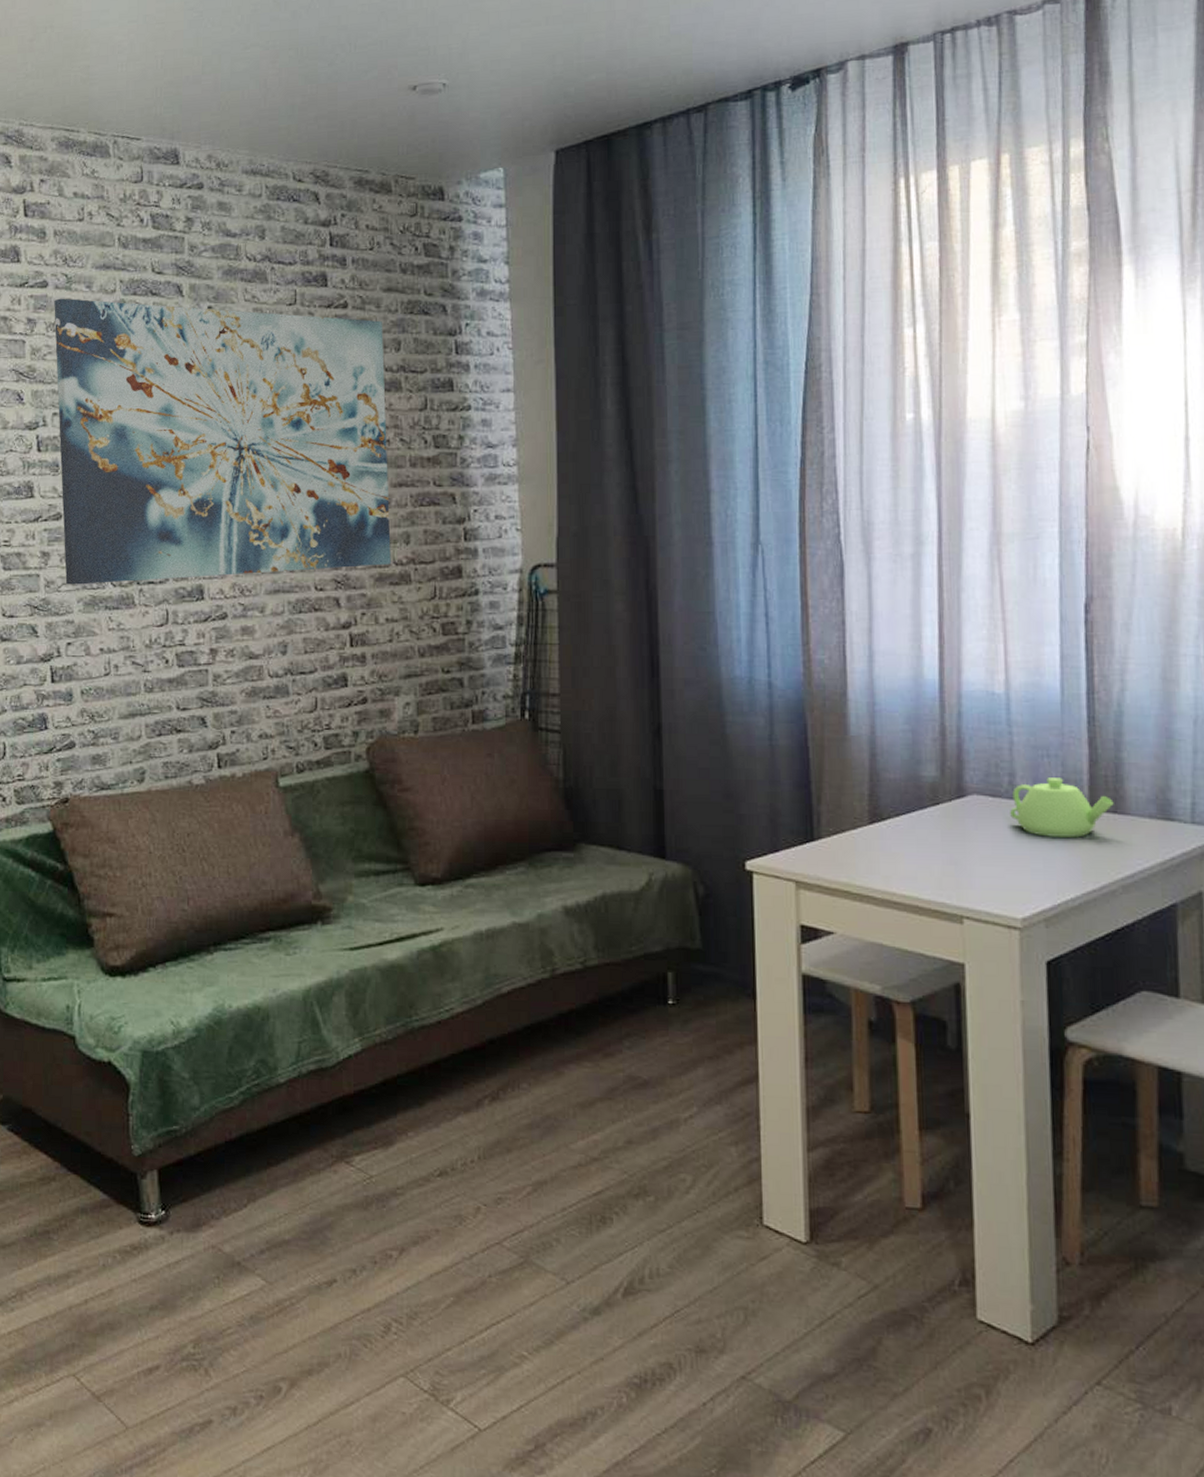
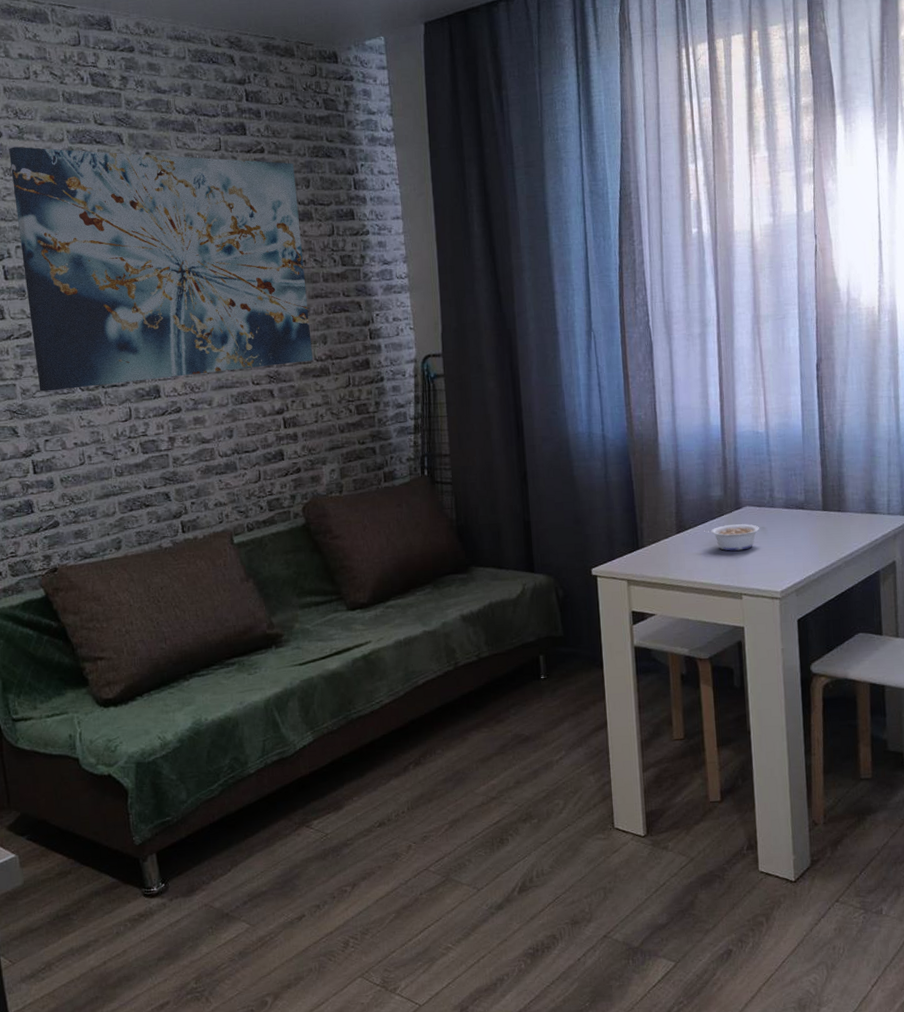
legume: none [908,818,992,856] -> present [703,524,759,551]
teapot: present [1010,777,1114,838] -> none [771,489,838,532]

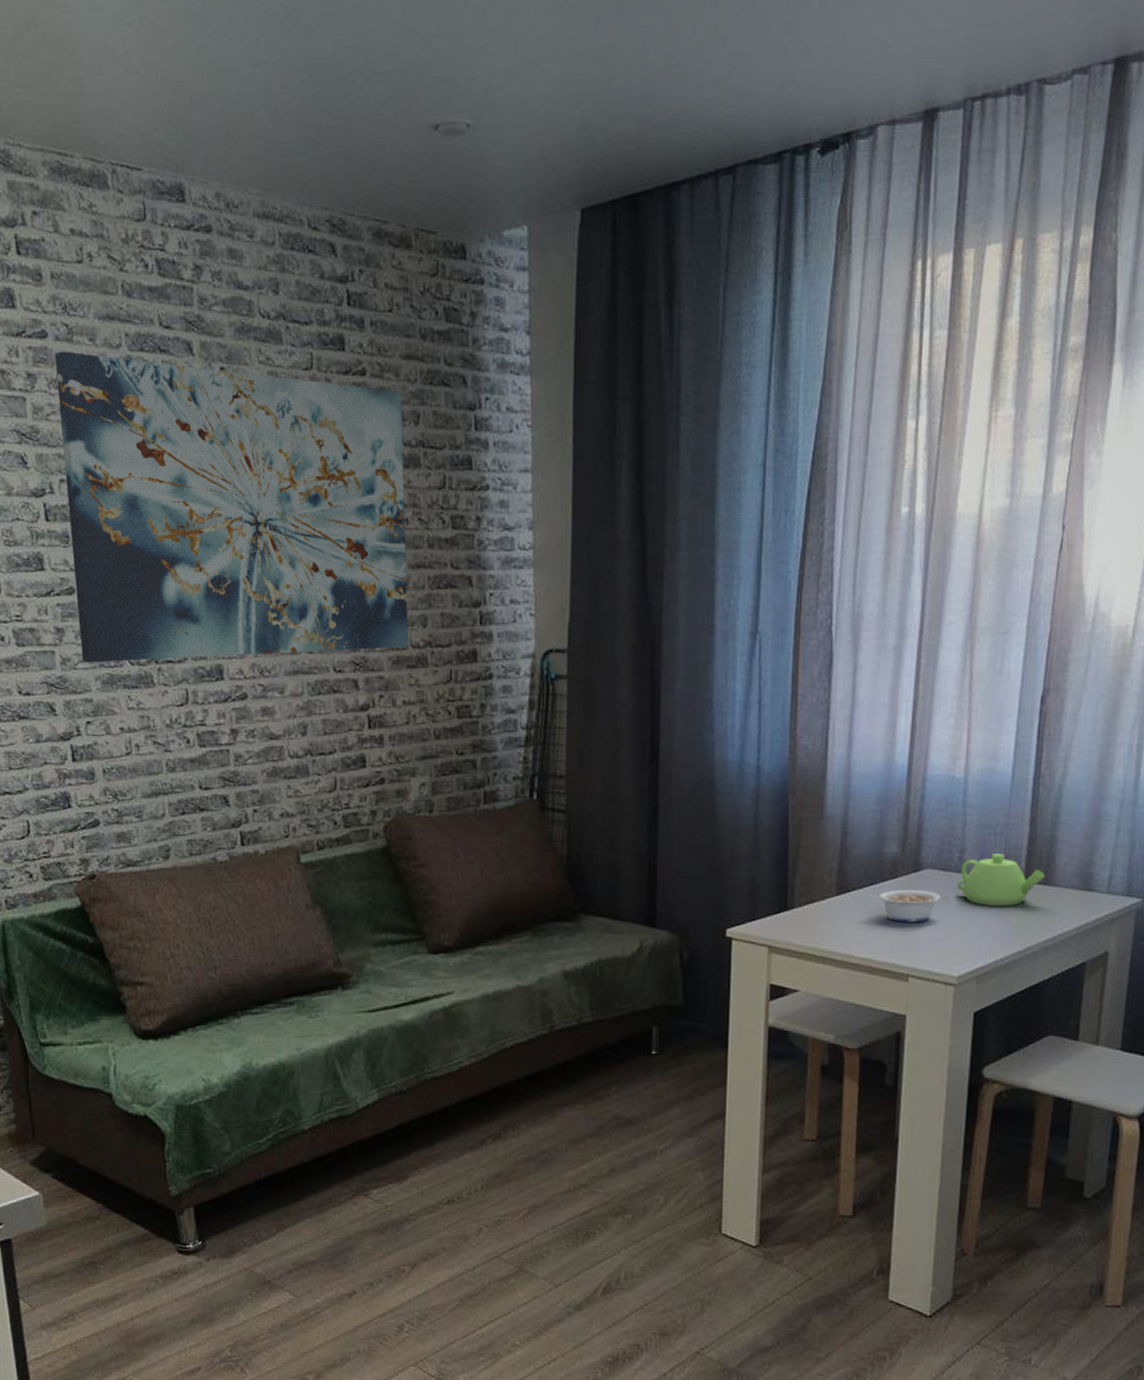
teapot: none [771,489,838,532] -> present [957,853,1045,906]

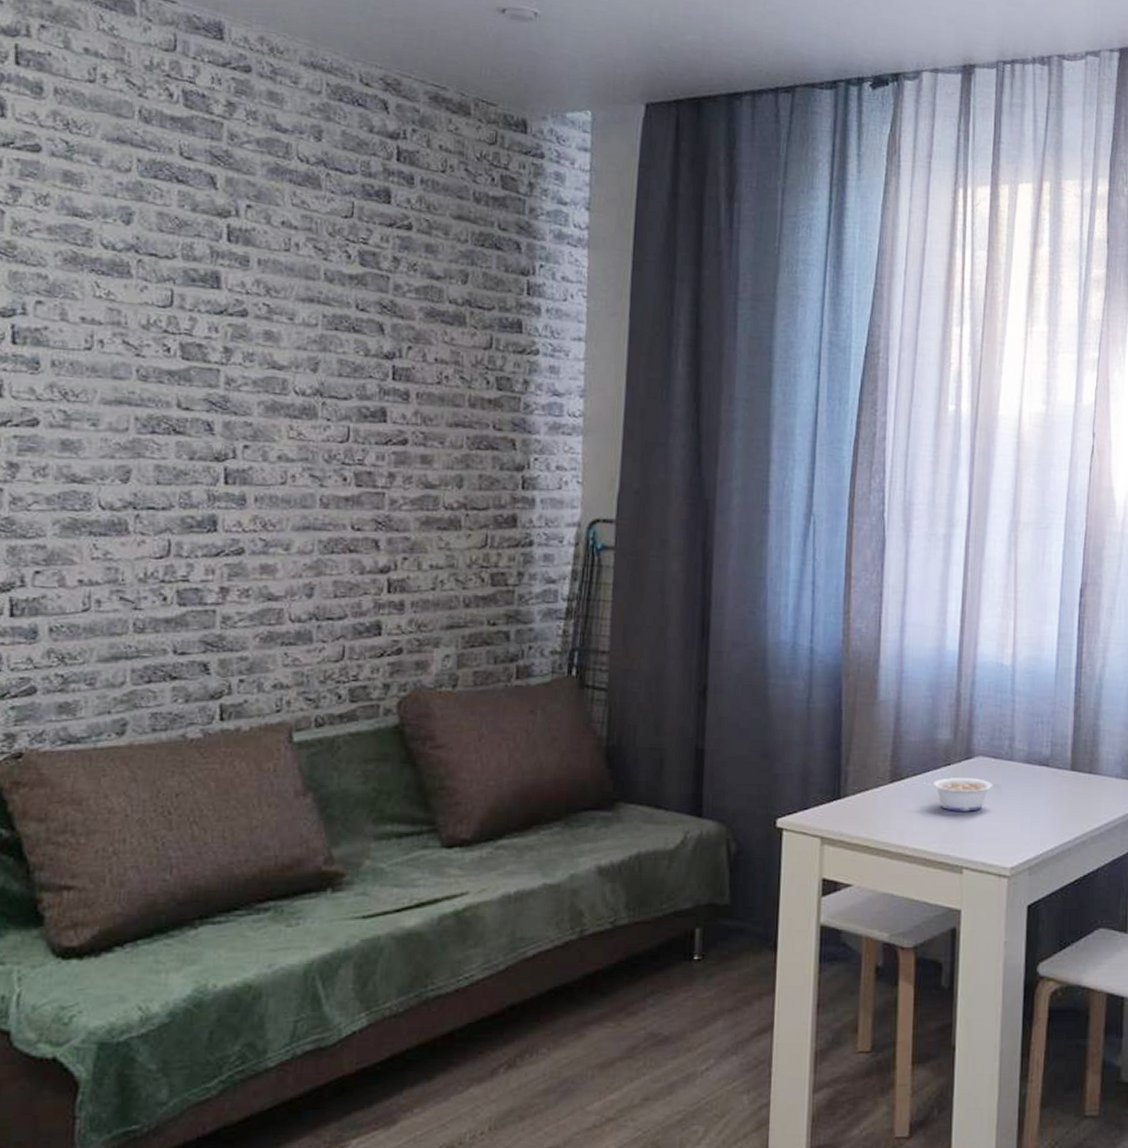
wall art: present [55,351,408,663] -> none [38,167,450,509]
teapot: present [957,853,1045,906] -> none [1008,741,1090,795]

